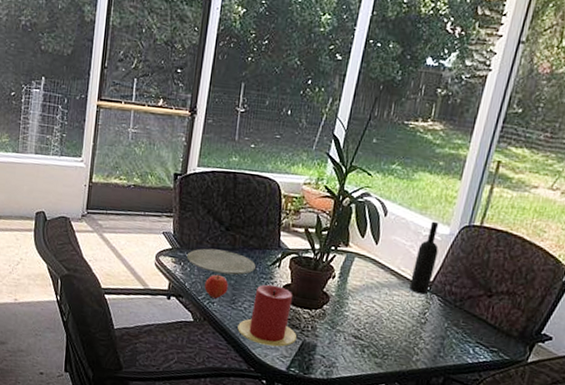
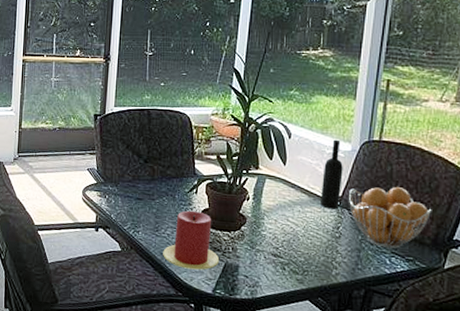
plate: present [186,248,256,275] -> none [110,180,174,204]
apple: present [204,275,228,299] -> none [129,205,151,228]
fruit basket: none [439,274,525,339] -> present [349,186,432,249]

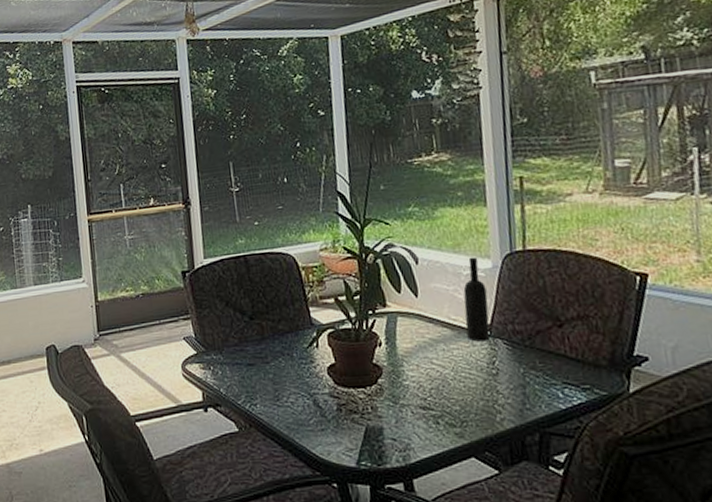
candle: present [163,210,220,270] -> none [289,368,359,441]
fruit basket: present [349,186,432,249] -> none [499,301,602,379]

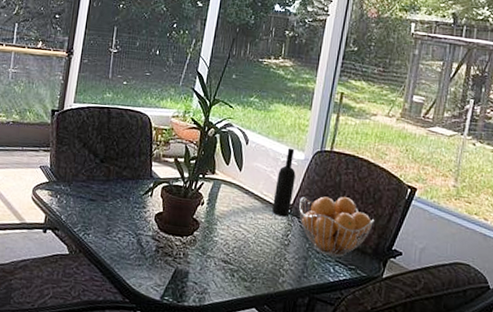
fruit basket: none [499,301,602,379] -> present [299,196,375,257]

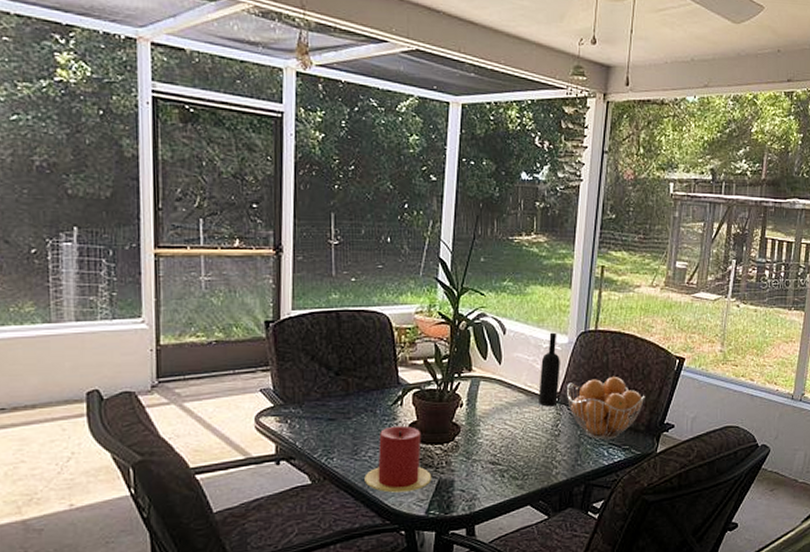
candle: none [112,213,170,276] -> present [364,425,432,493]

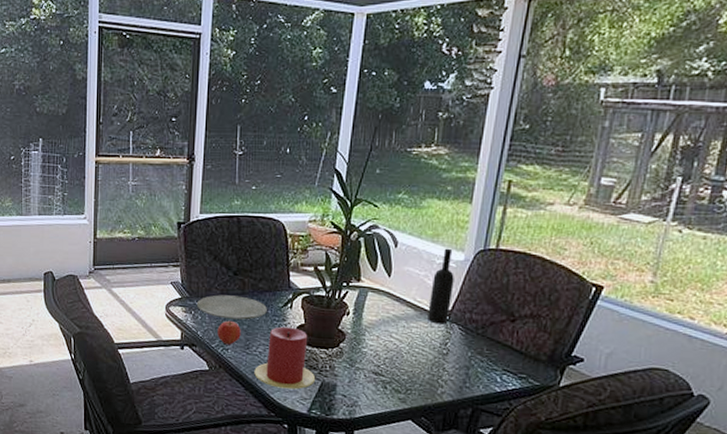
plate: none [292,397,375,425] -> present [196,295,267,320]
apple: none [319,427,347,453] -> present [217,321,241,345]
fruit basket: present [567,376,645,440] -> none [459,299,550,366]

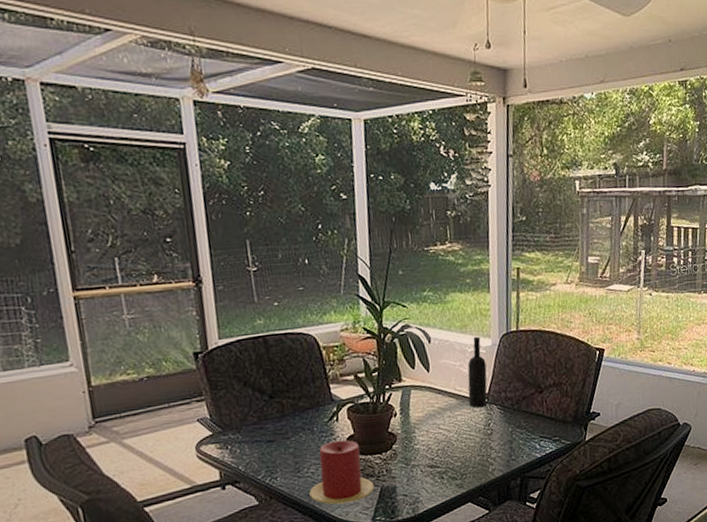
plate: present [196,295,267,320] -> none [232,419,313,447]
apple: present [217,321,241,345] -> none [261,447,289,474]

